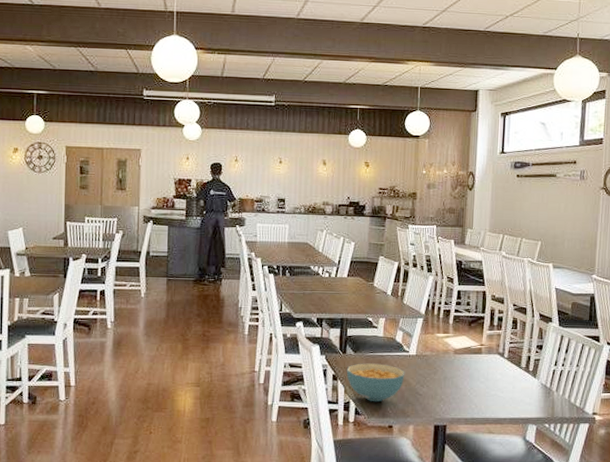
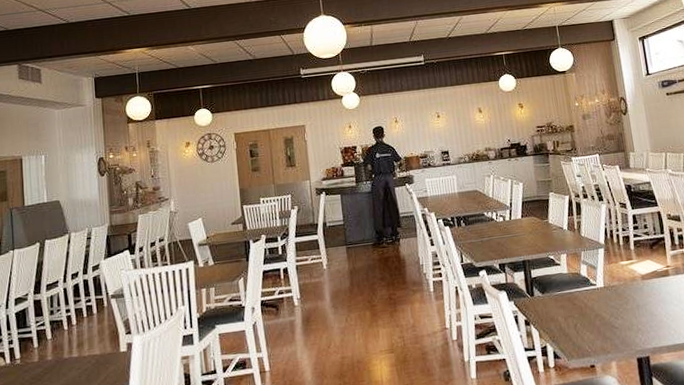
cereal bowl: present [346,363,405,401] -> none [537,301,597,342]

